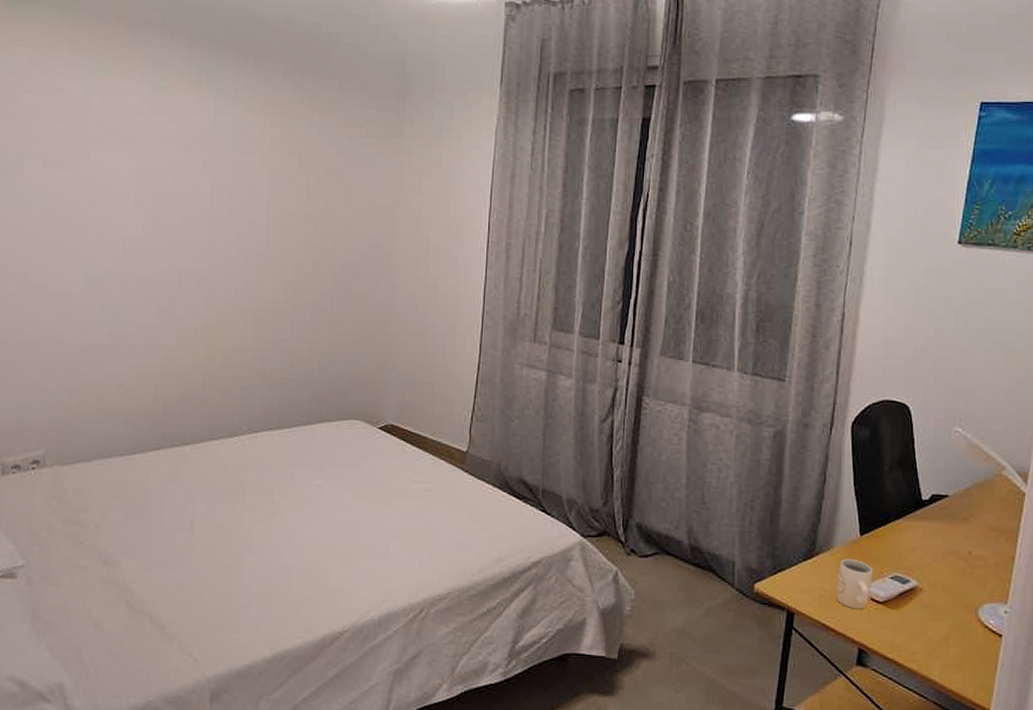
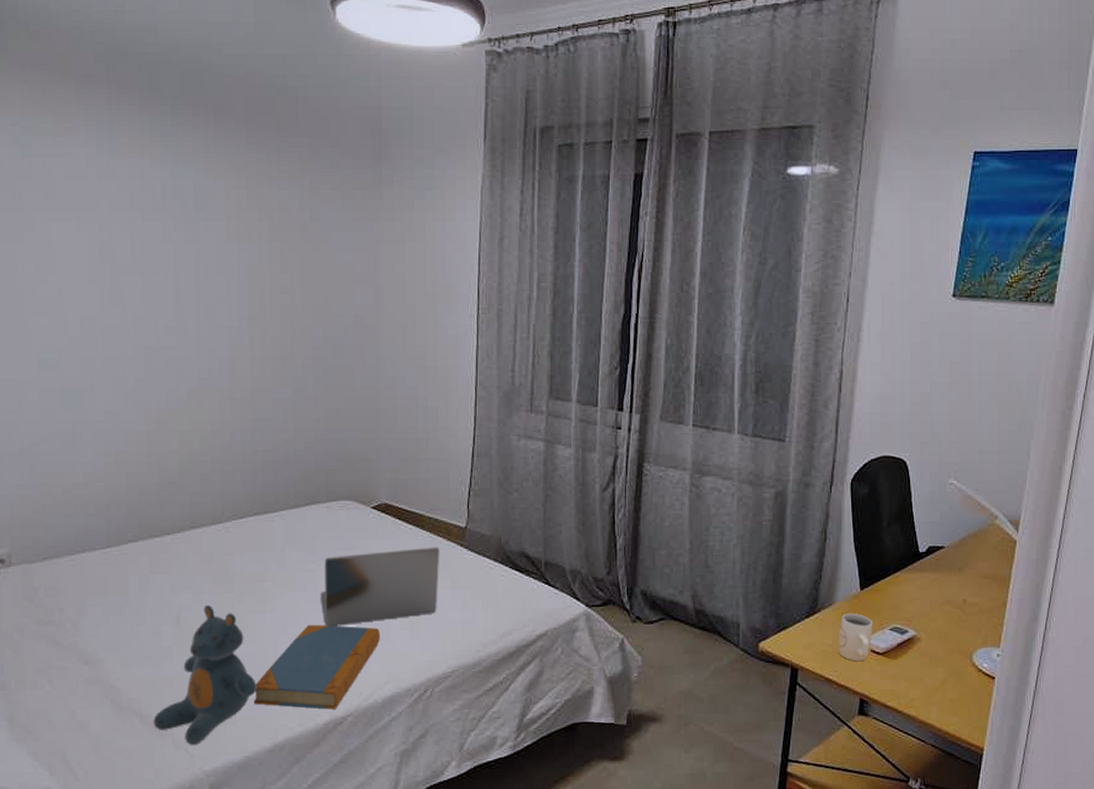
stuffed animal: none [162,513,261,650] -> present [153,604,257,745]
book: none [256,538,380,624] -> present [253,624,380,710]
laptop: none [325,469,441,542] -> present [320,547,440,626]

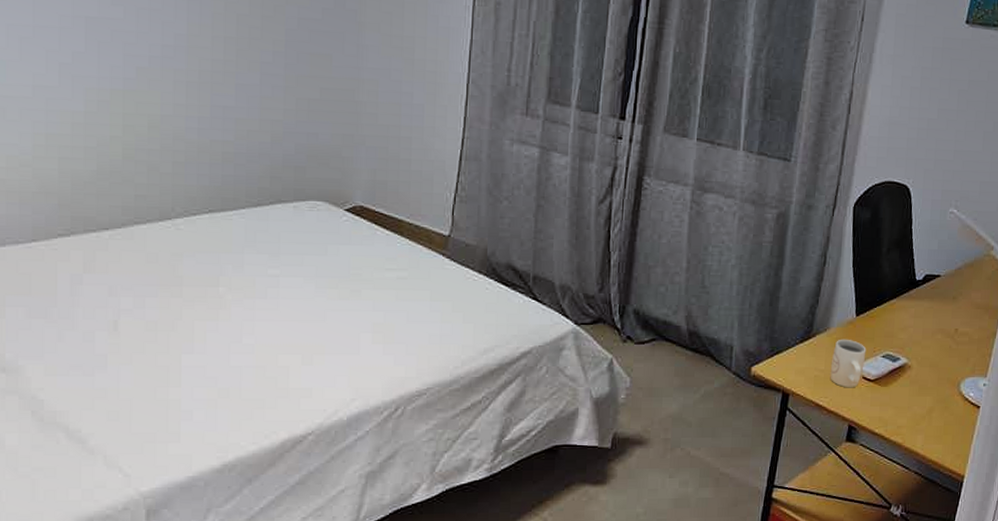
stuffed animal: present [153,604,257,745] -> none [82,309,205,463]
book: present [253,624,380,710] -> none [201,334,348,427]
laptop: present [320,547,440,626] -> none [282,255,420,337]

